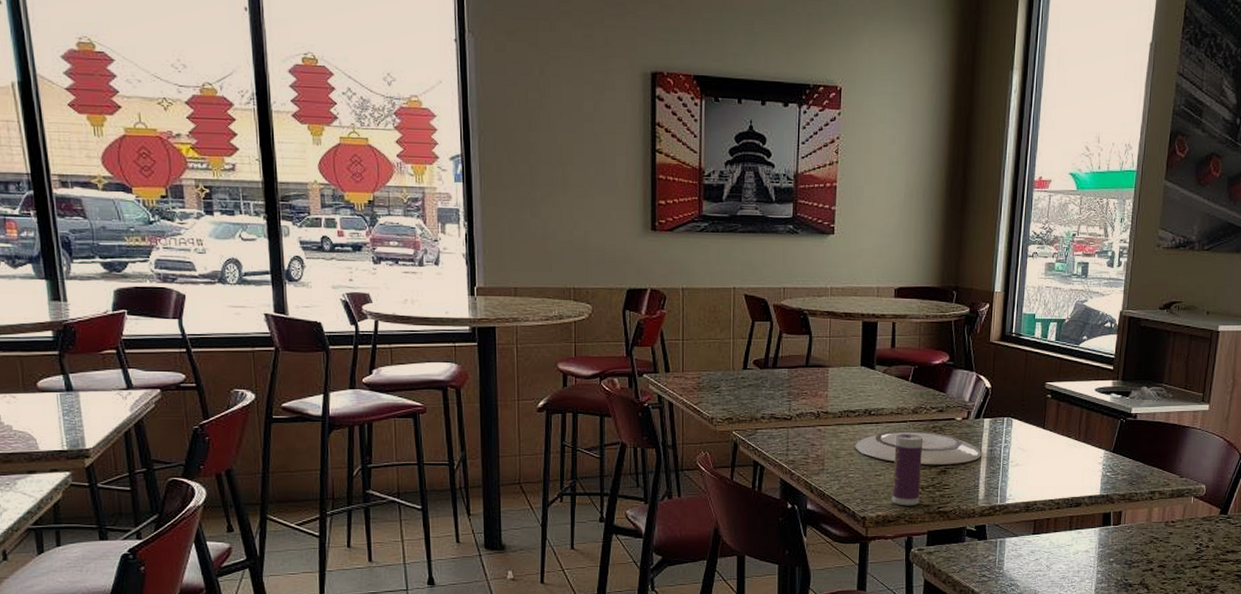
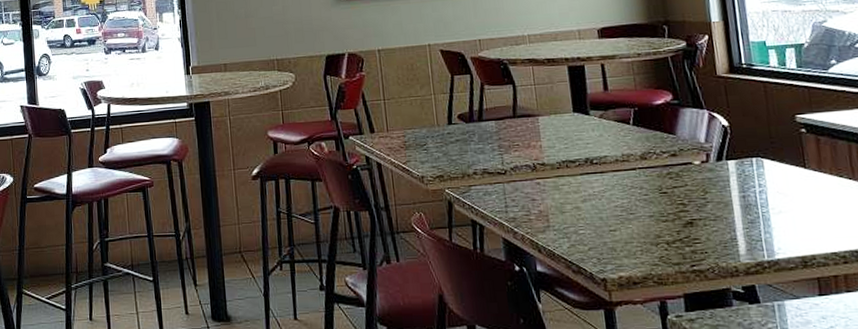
plate: present [855,430,982,465] -> none [580,178,733,217]
beverage can: present [892,434,924,506] -> none [625,182,667,265]

